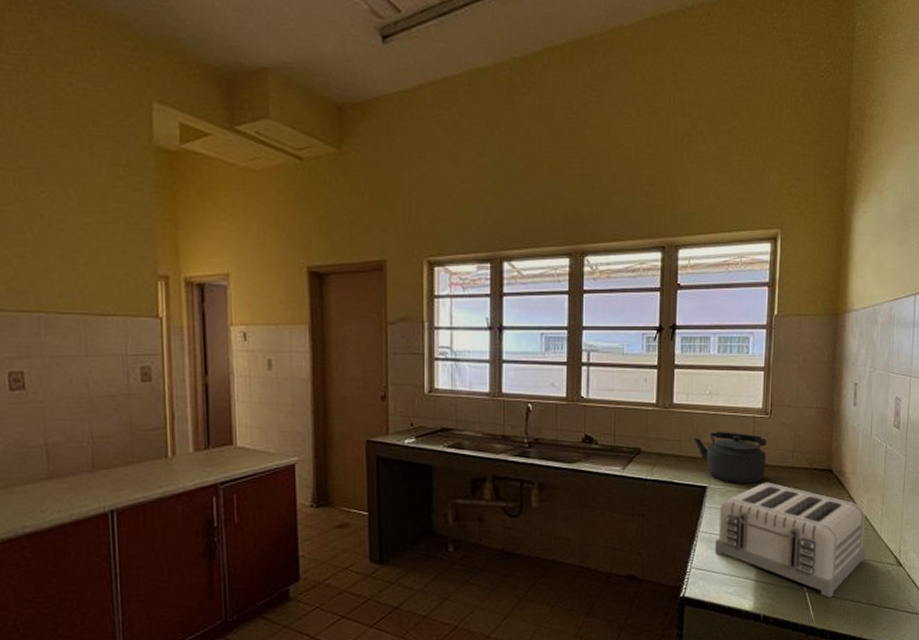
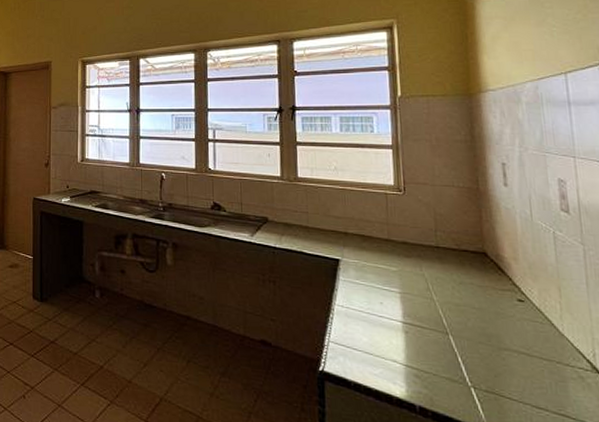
kettle: present [693,431,767,484] -> none [320,205,405,261]
toaster: present [714,482,866,598] -> none [353,260,546,399]

